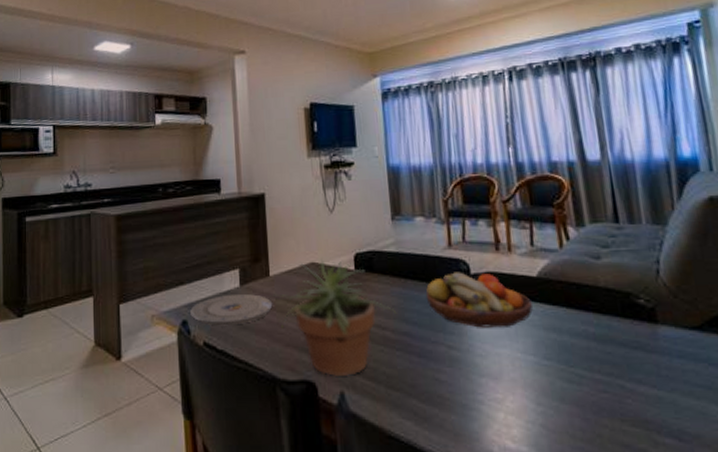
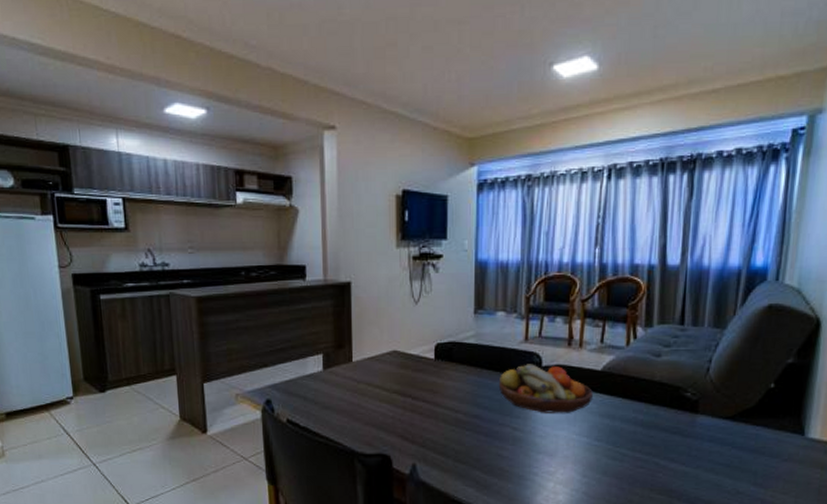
plate: present [190,293,273,326] -> none [274,377,354,405]
potted plant: present [269,258,397,376] -> none [352,347,470,451]

